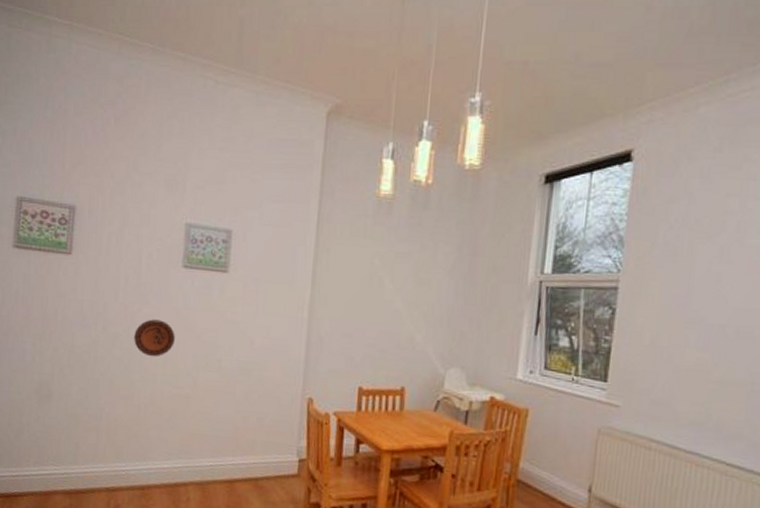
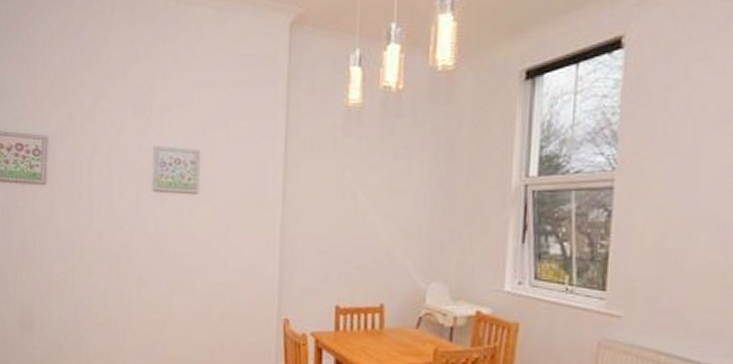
decorative plate: present [134,319,175,357] -> none [109,245,148,283]

